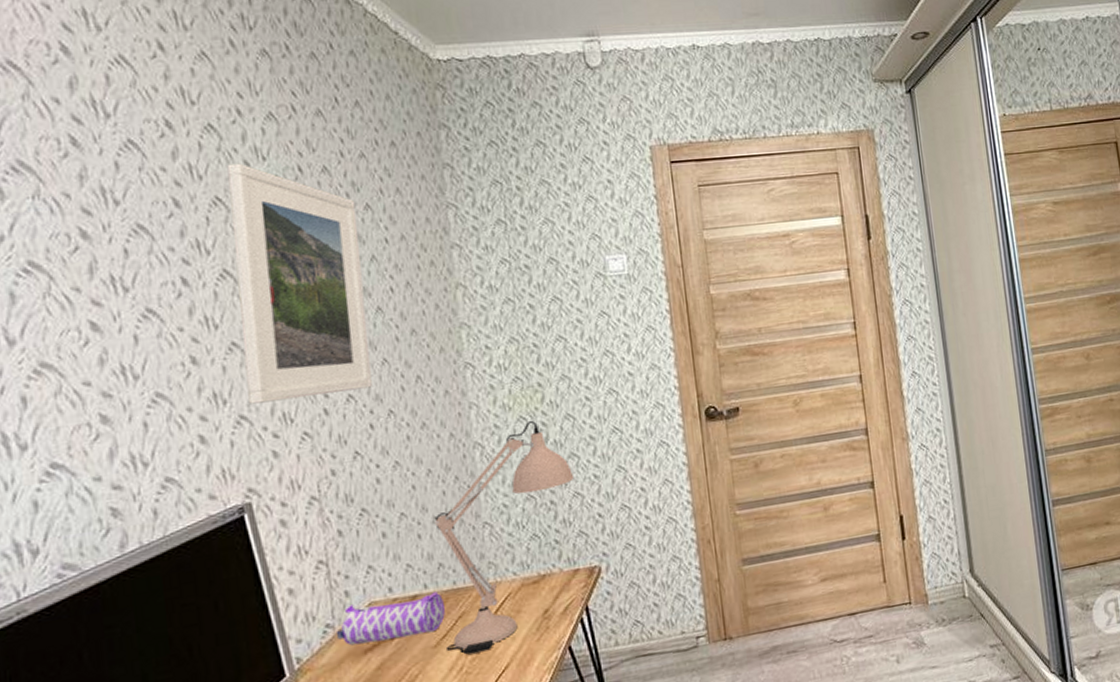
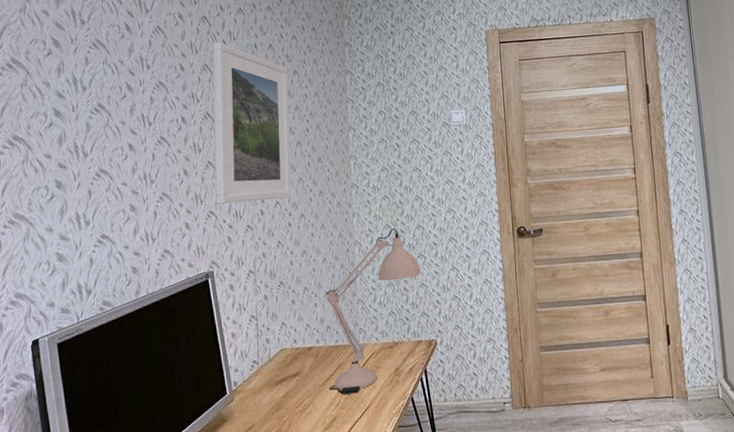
pencil case: present [337,592,445,646] -> none [260,346,329,378]

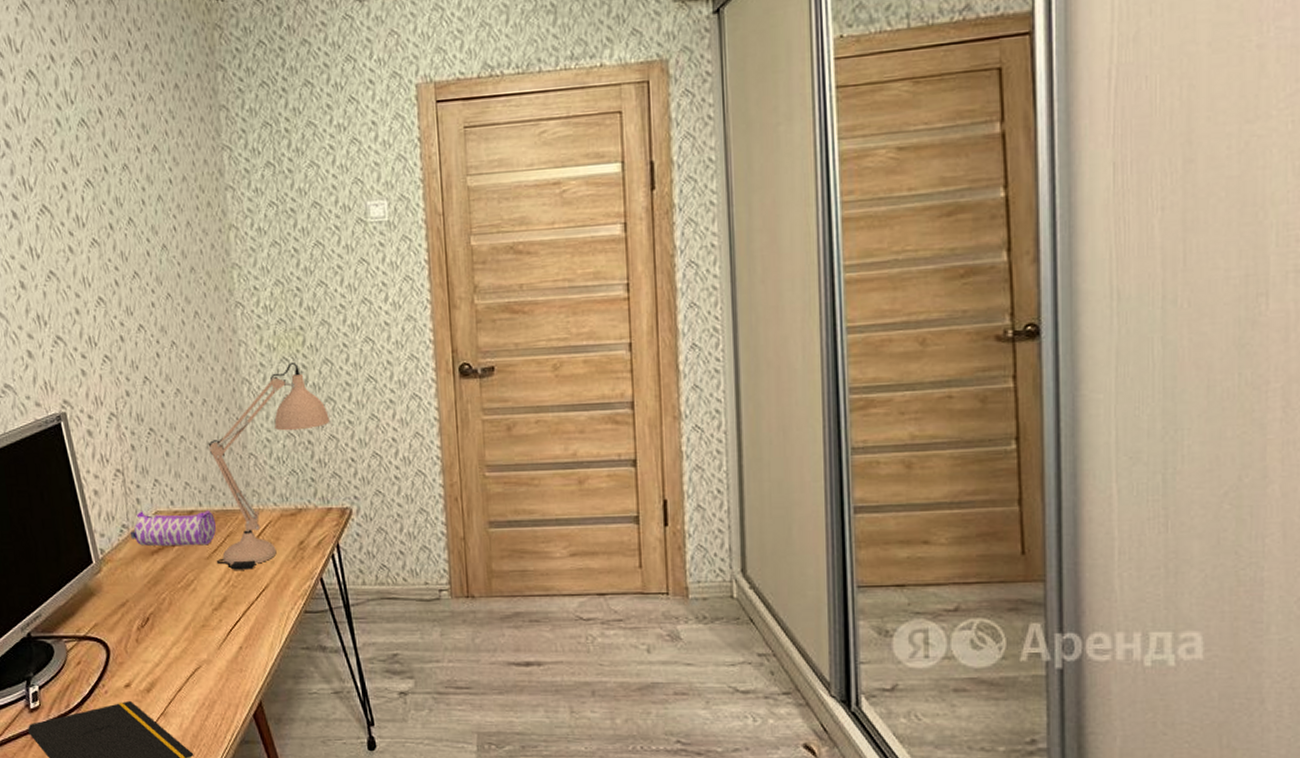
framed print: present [212,42,292,204] -> none [44,107,159,327]
pencil case: none [260,346,329,378] -> present [131,510,216,547]

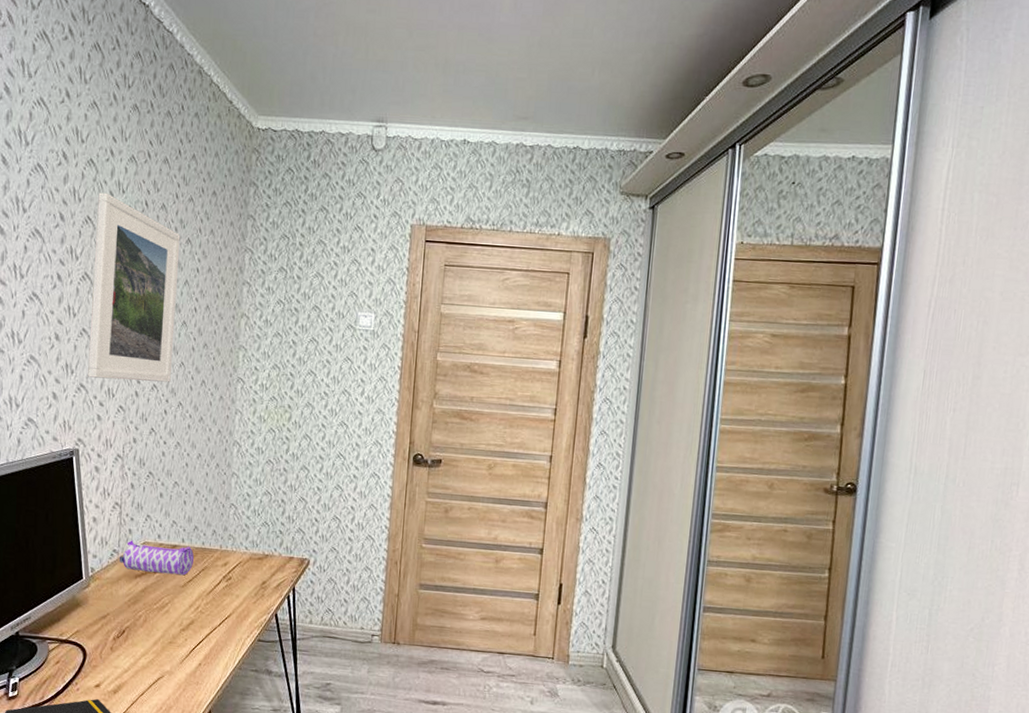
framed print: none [44,107,159,327] -> present [88,192,181,382]
desk lamp: present [208,363,329,570] -> none [189,434,302,600]

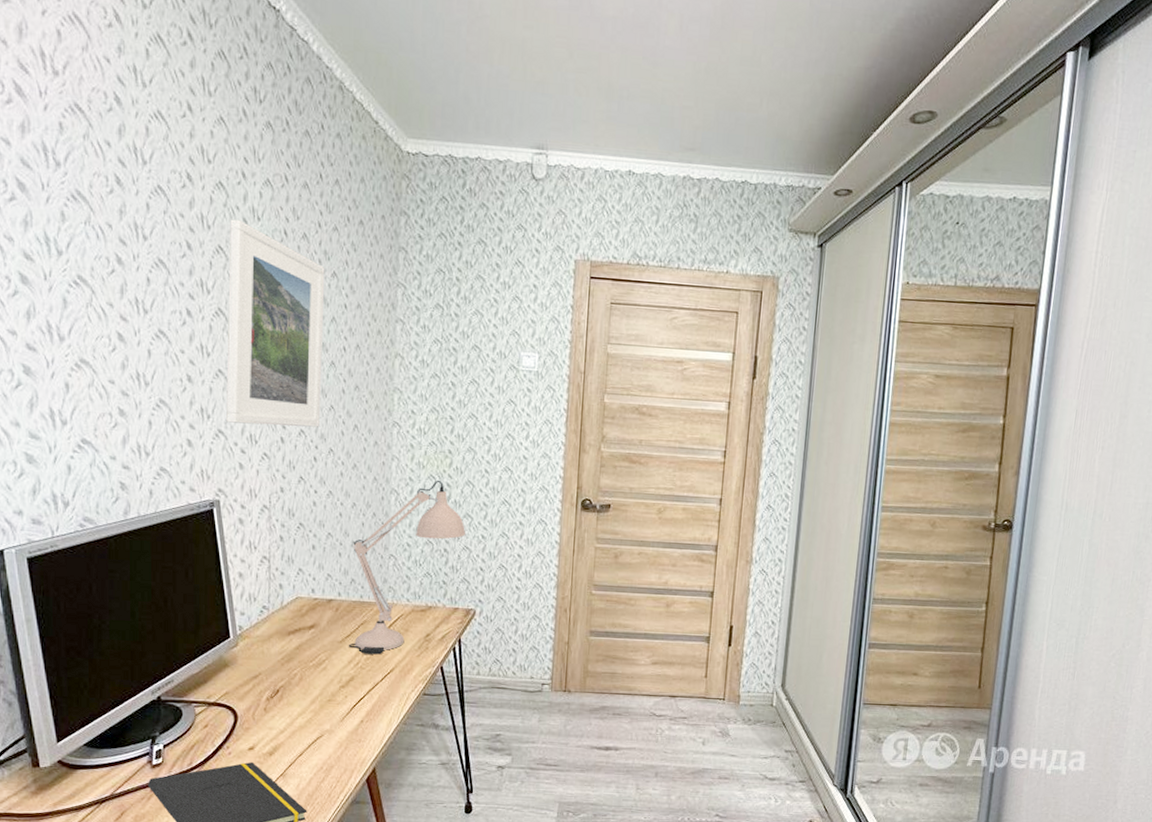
pencil case: present [120,540,194,576] -> none [270,595,351,631]
desk lamp: none [189,434,302,600] -> present [348,481,465,655]

